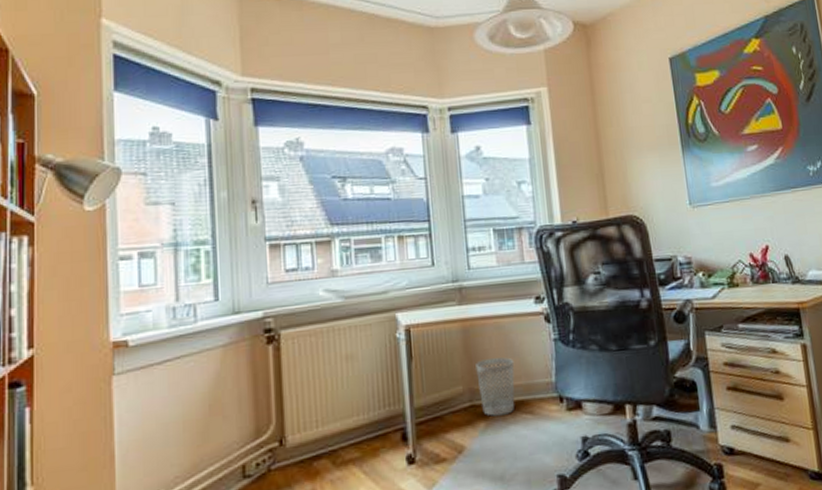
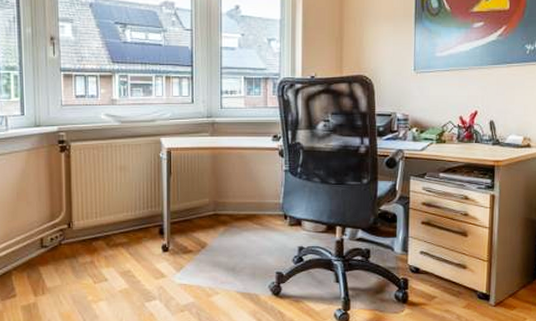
wastebasket: present [476,357,515,417] -> none [220,180,251,224]

